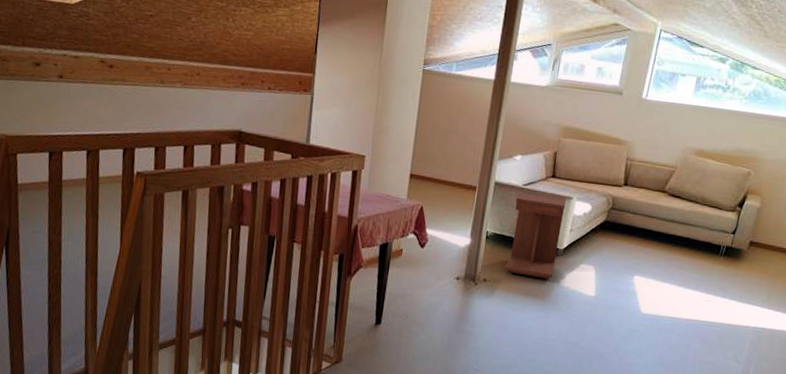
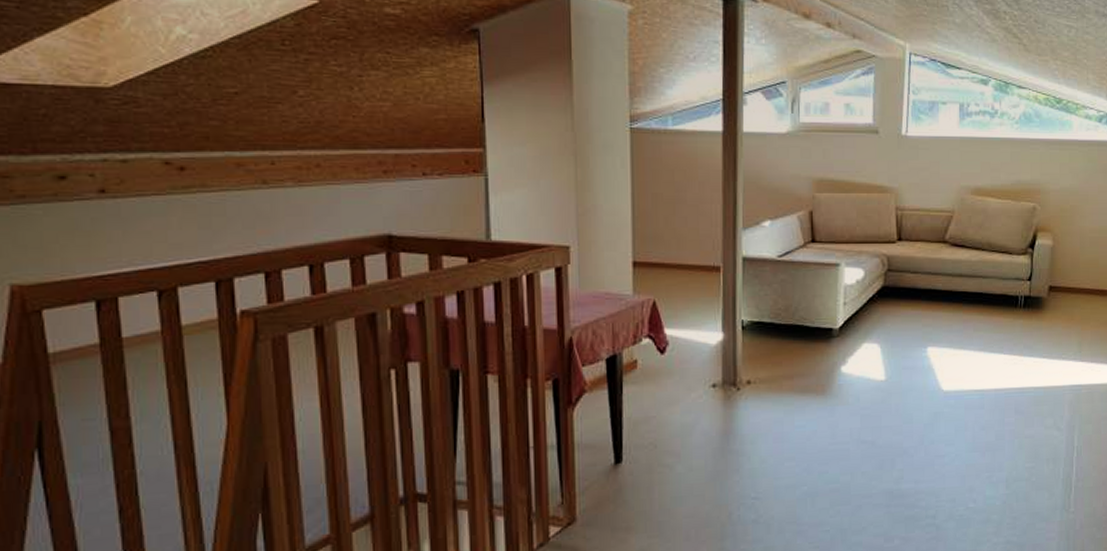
side table: present [505,191,567,279] -> none [771,264,833,368]

